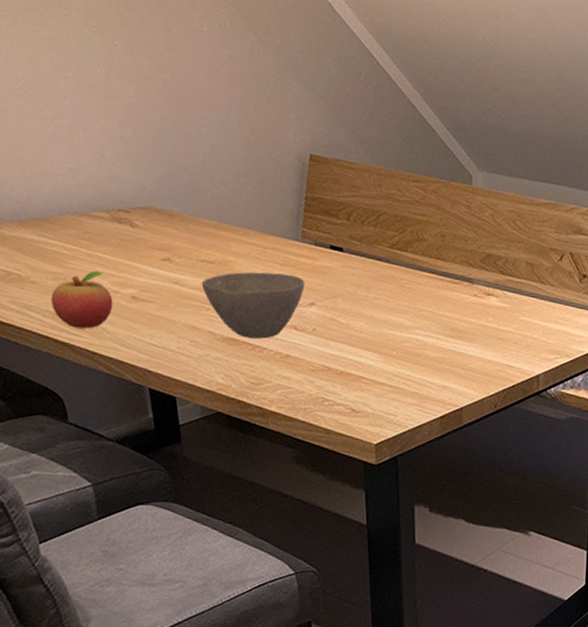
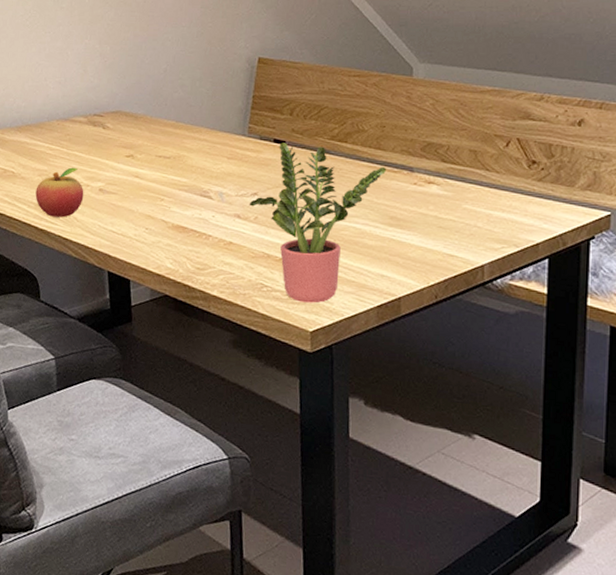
bowl: present [201,272,305,339] -> none [158,165,249,227]
potted plant: none [306,249,447,416] -> present [249,142,386,303]

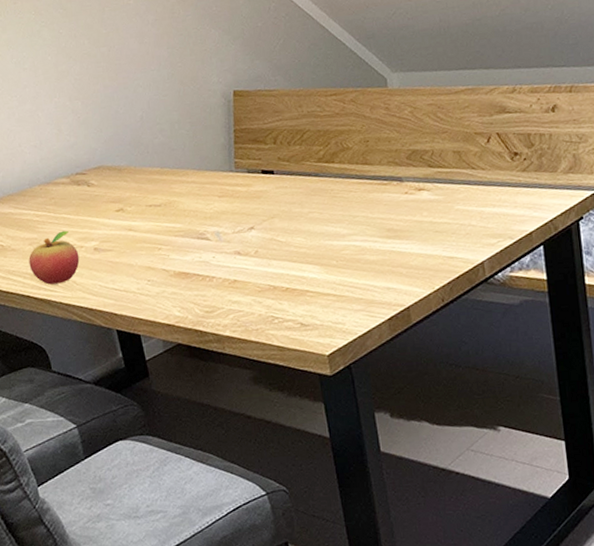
potted plant: present [249,142,386,303] -> none [247,170,376,328]

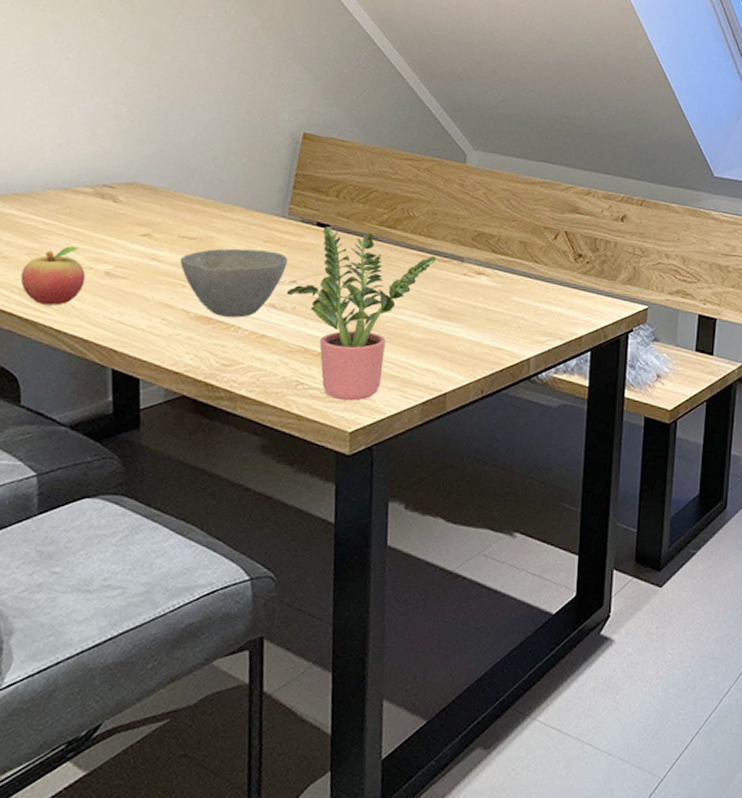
bowl: none [151,204,243,270] -> present [179,248,288,318]
potted plant: none [247,170,376,328] -> present [286,226,436,401]

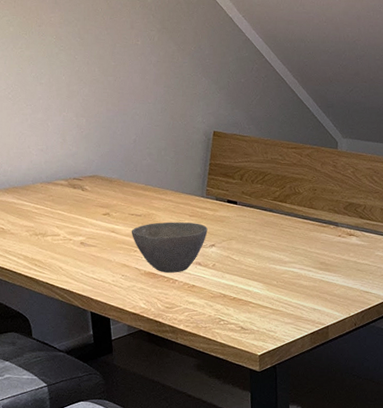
fruit: present [20,246,86,306] -> none [24,224,67,267]
potted plant: present [286,226,436,401] -> none [208,203,317,333]

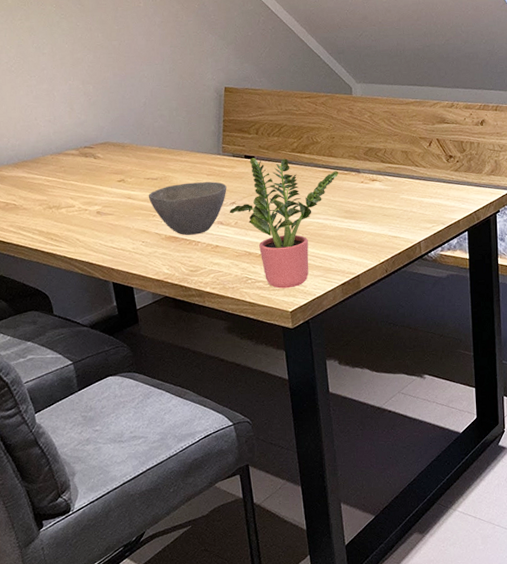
potted plant: none [208,203,317,333] -> present [229,158,338,289]

